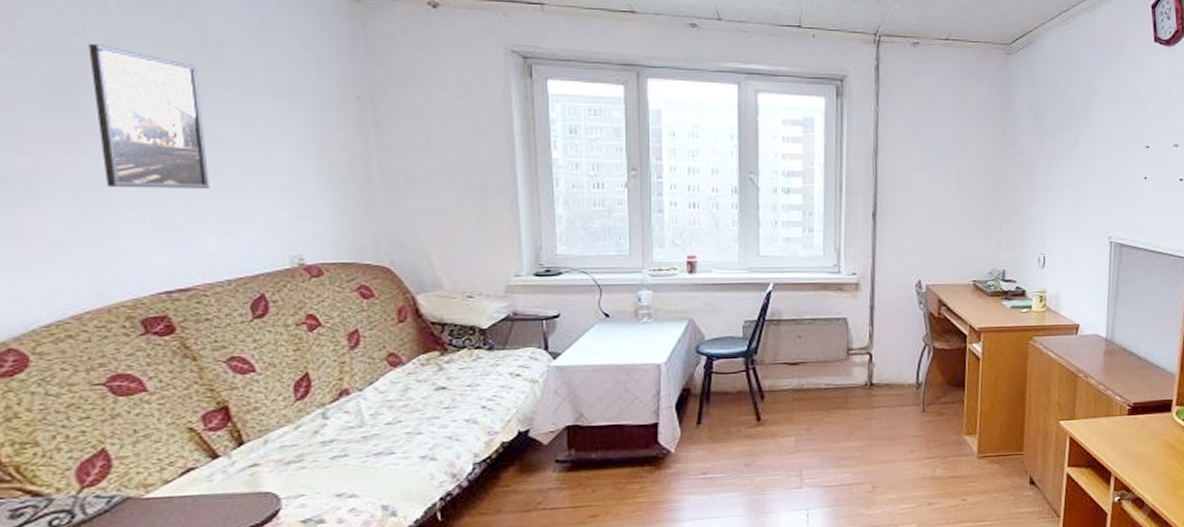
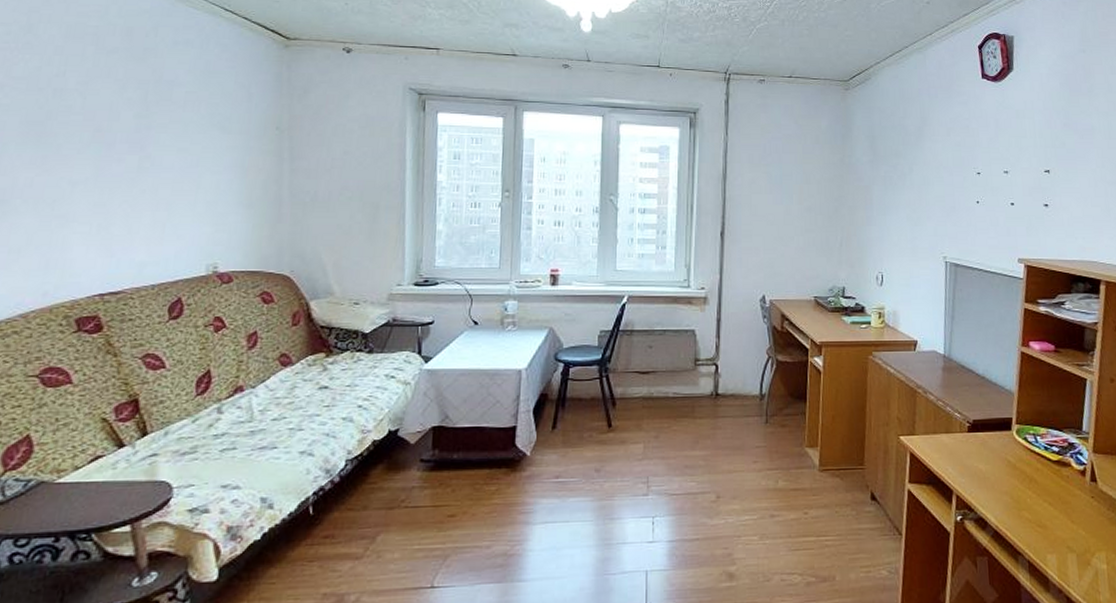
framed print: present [89,44,210,188] -> none [64,84,150,205]

